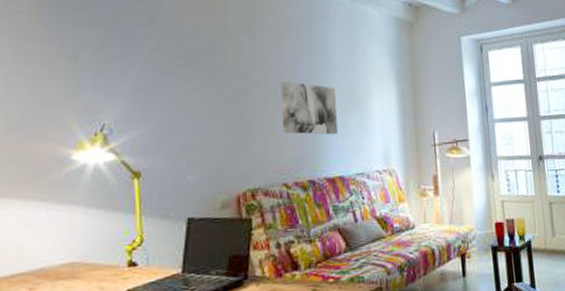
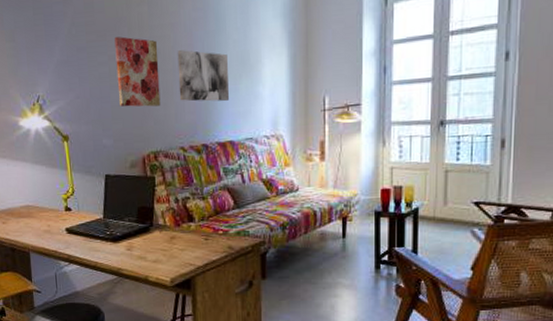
wall art: none [208,64,261,140] -> present [114,36,161,107]

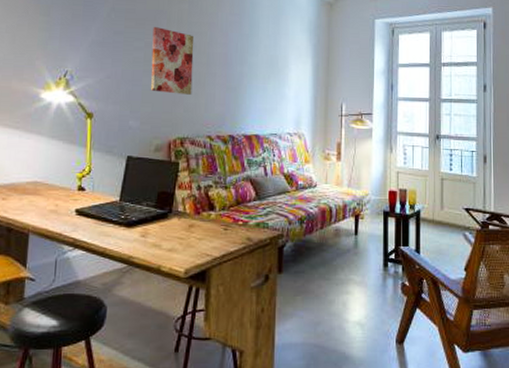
wall art: present [177,50,229,102] -> none [210,47,258,98]

